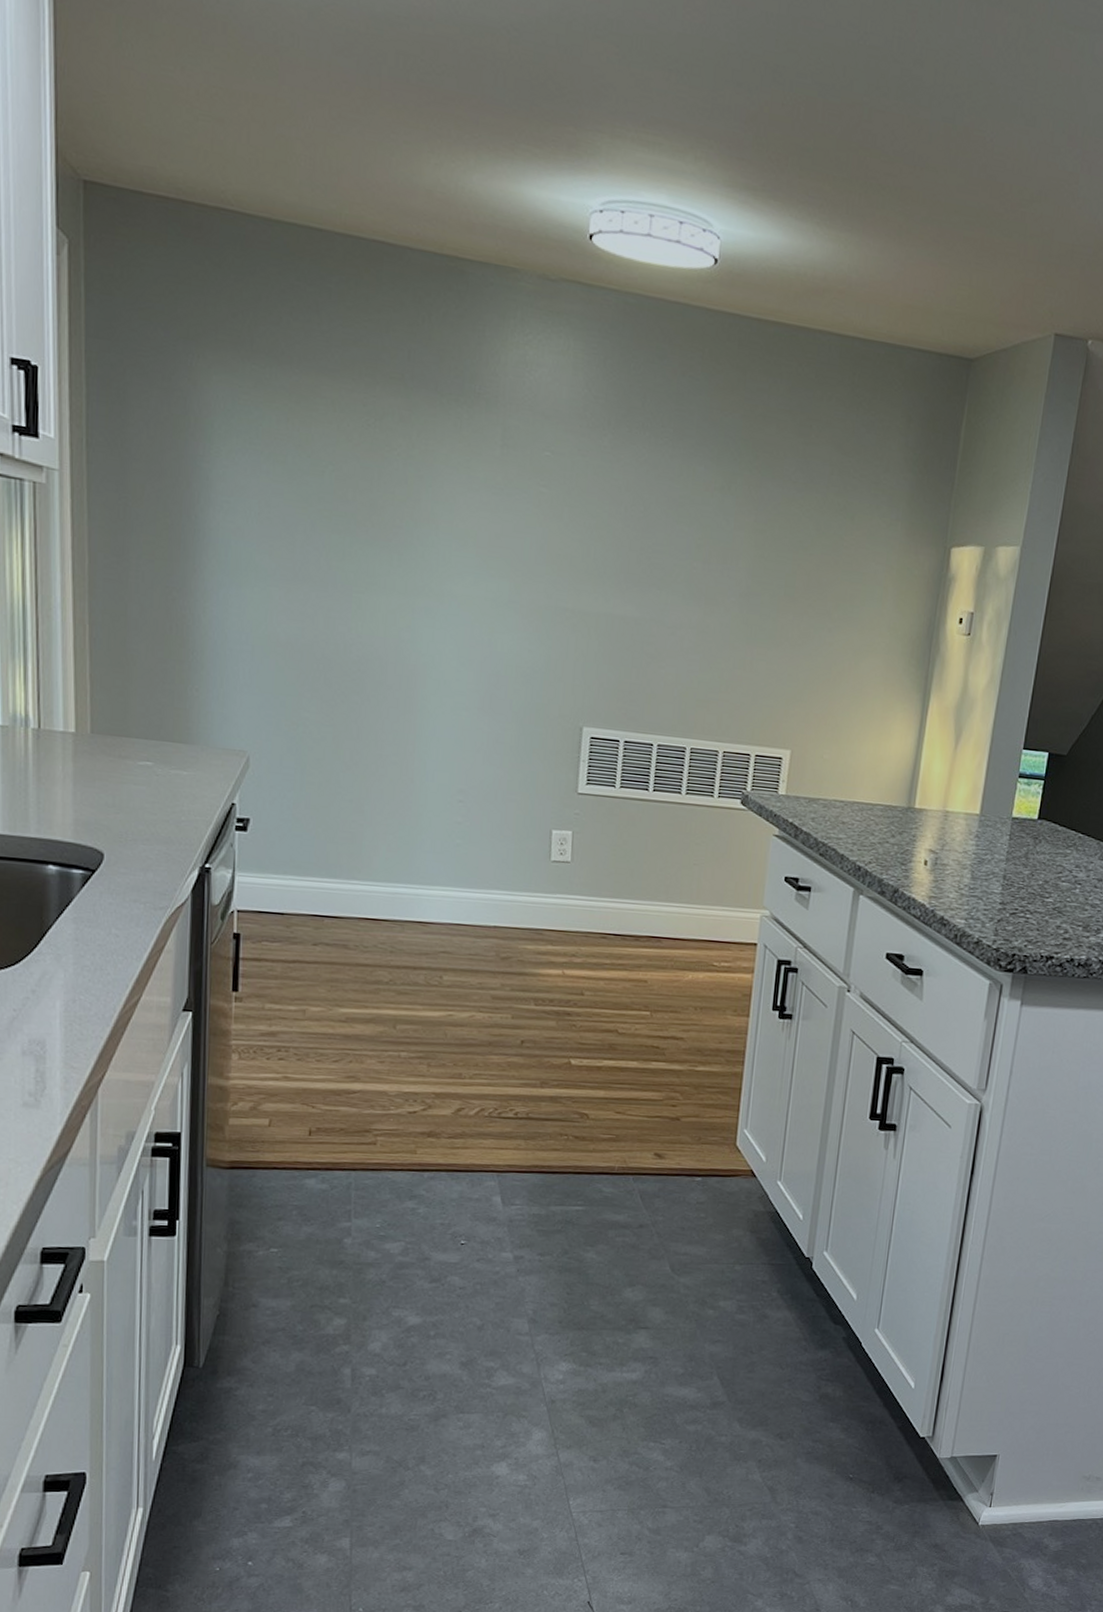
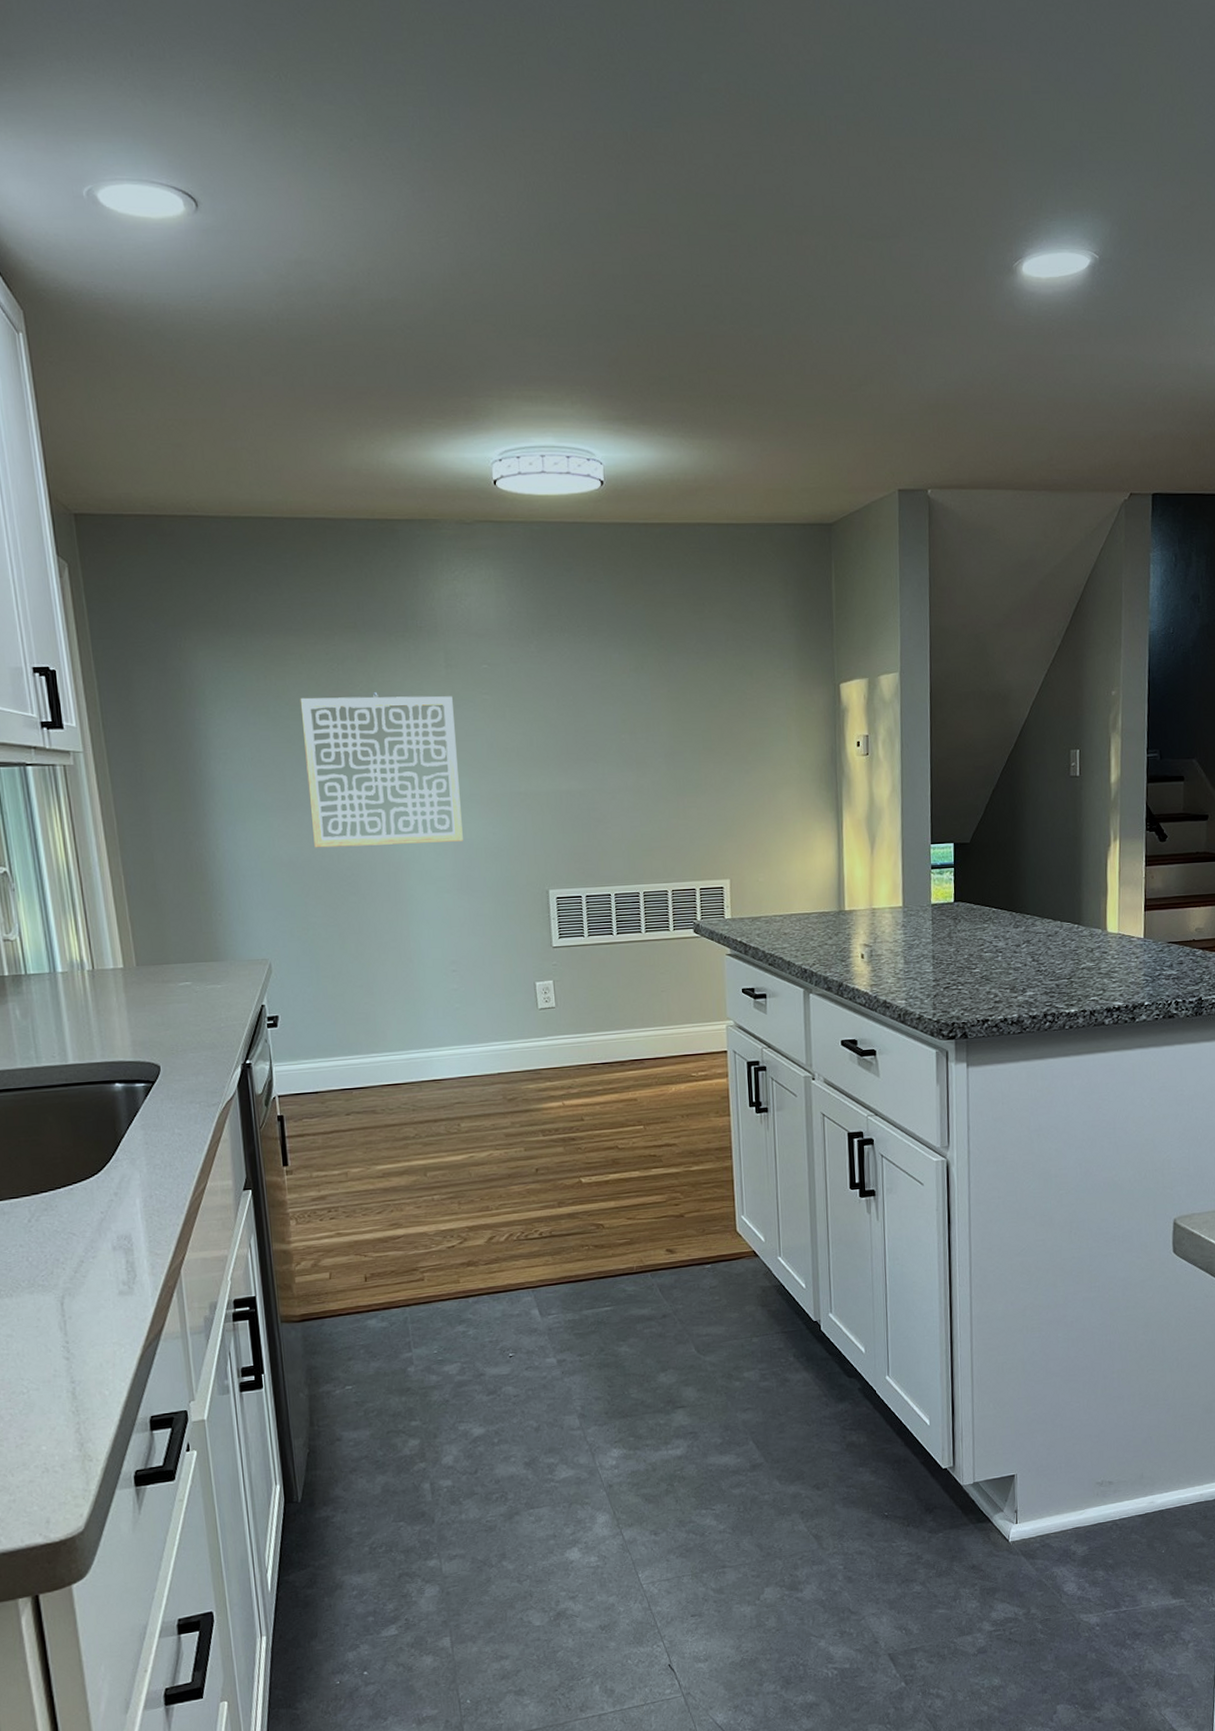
wall art: none [318,451,504,653] -> present [300,691,463,848]

